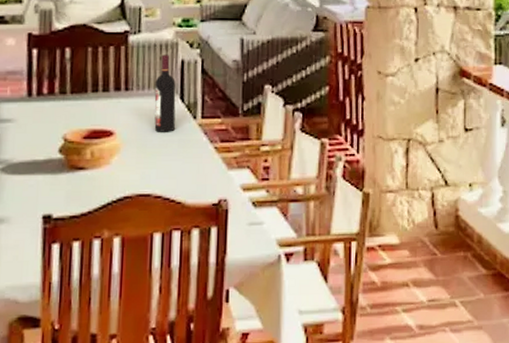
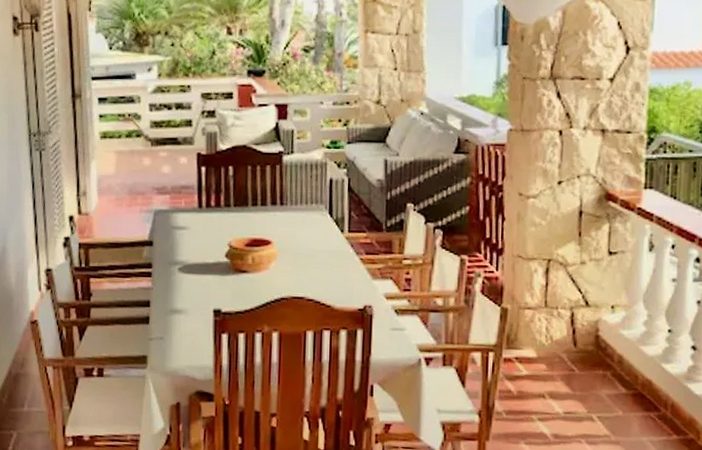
wine bottle: present [154,54,176,132] -> none [306,173,325,244]

